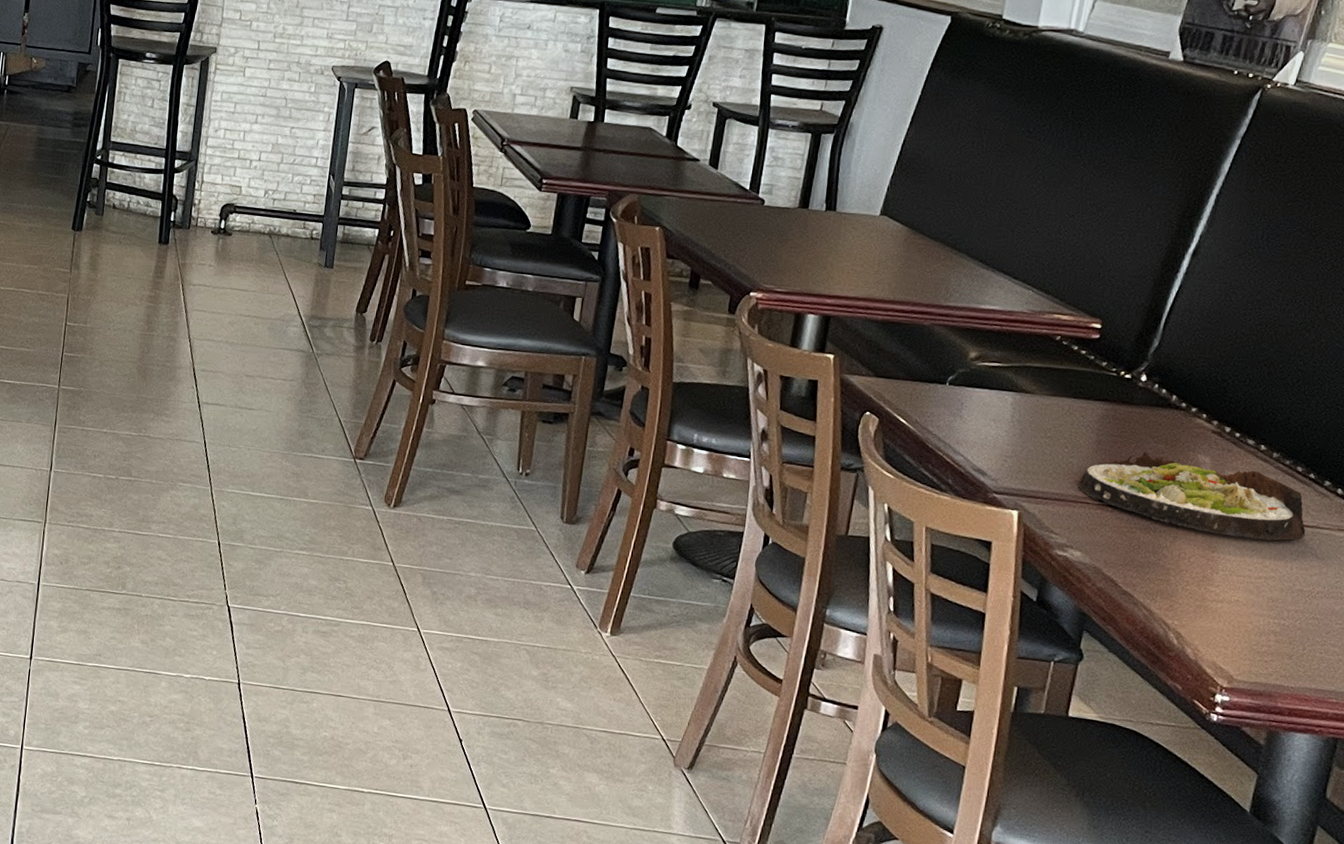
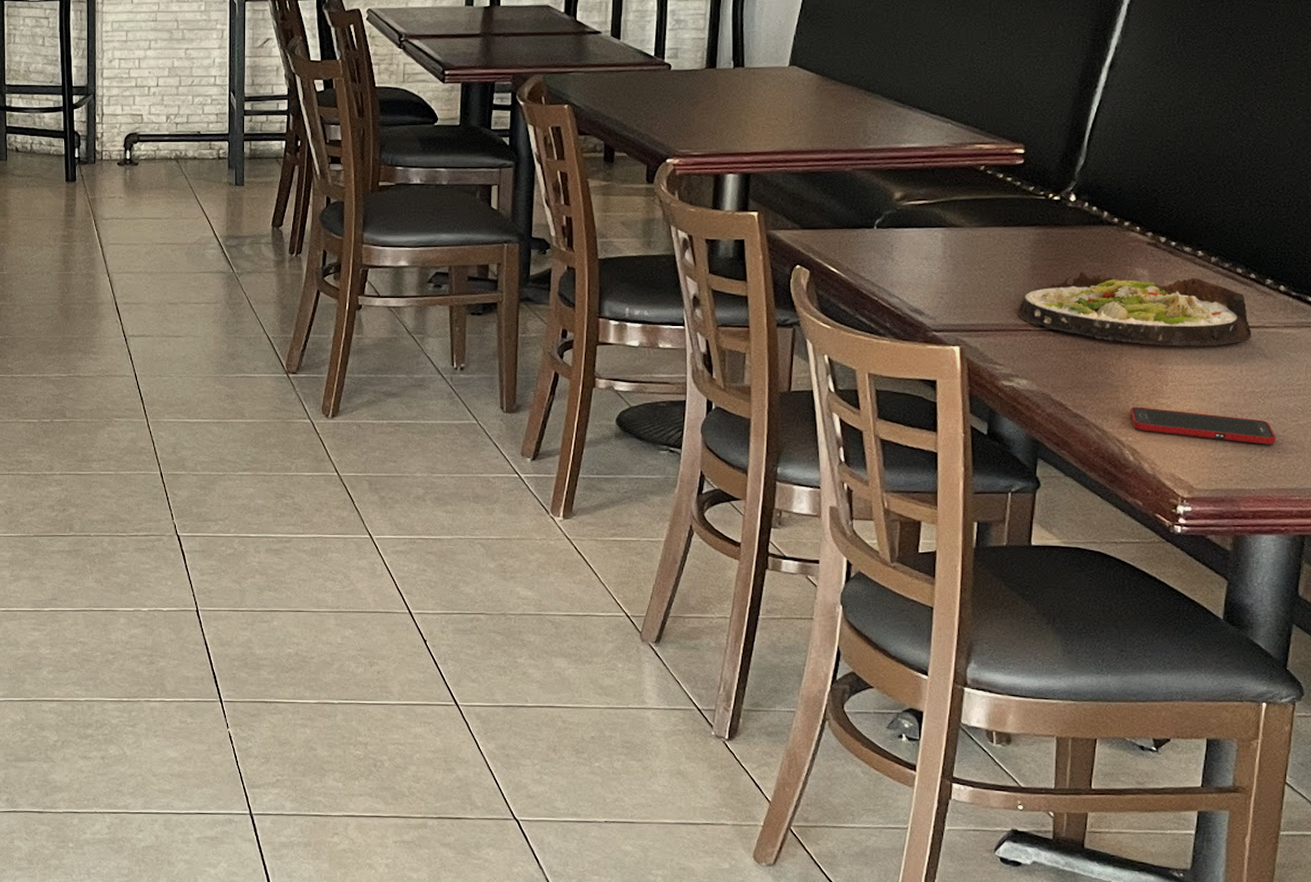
cell phone: none [1178,591,1320,645] -> present [1129,407,1277,445]

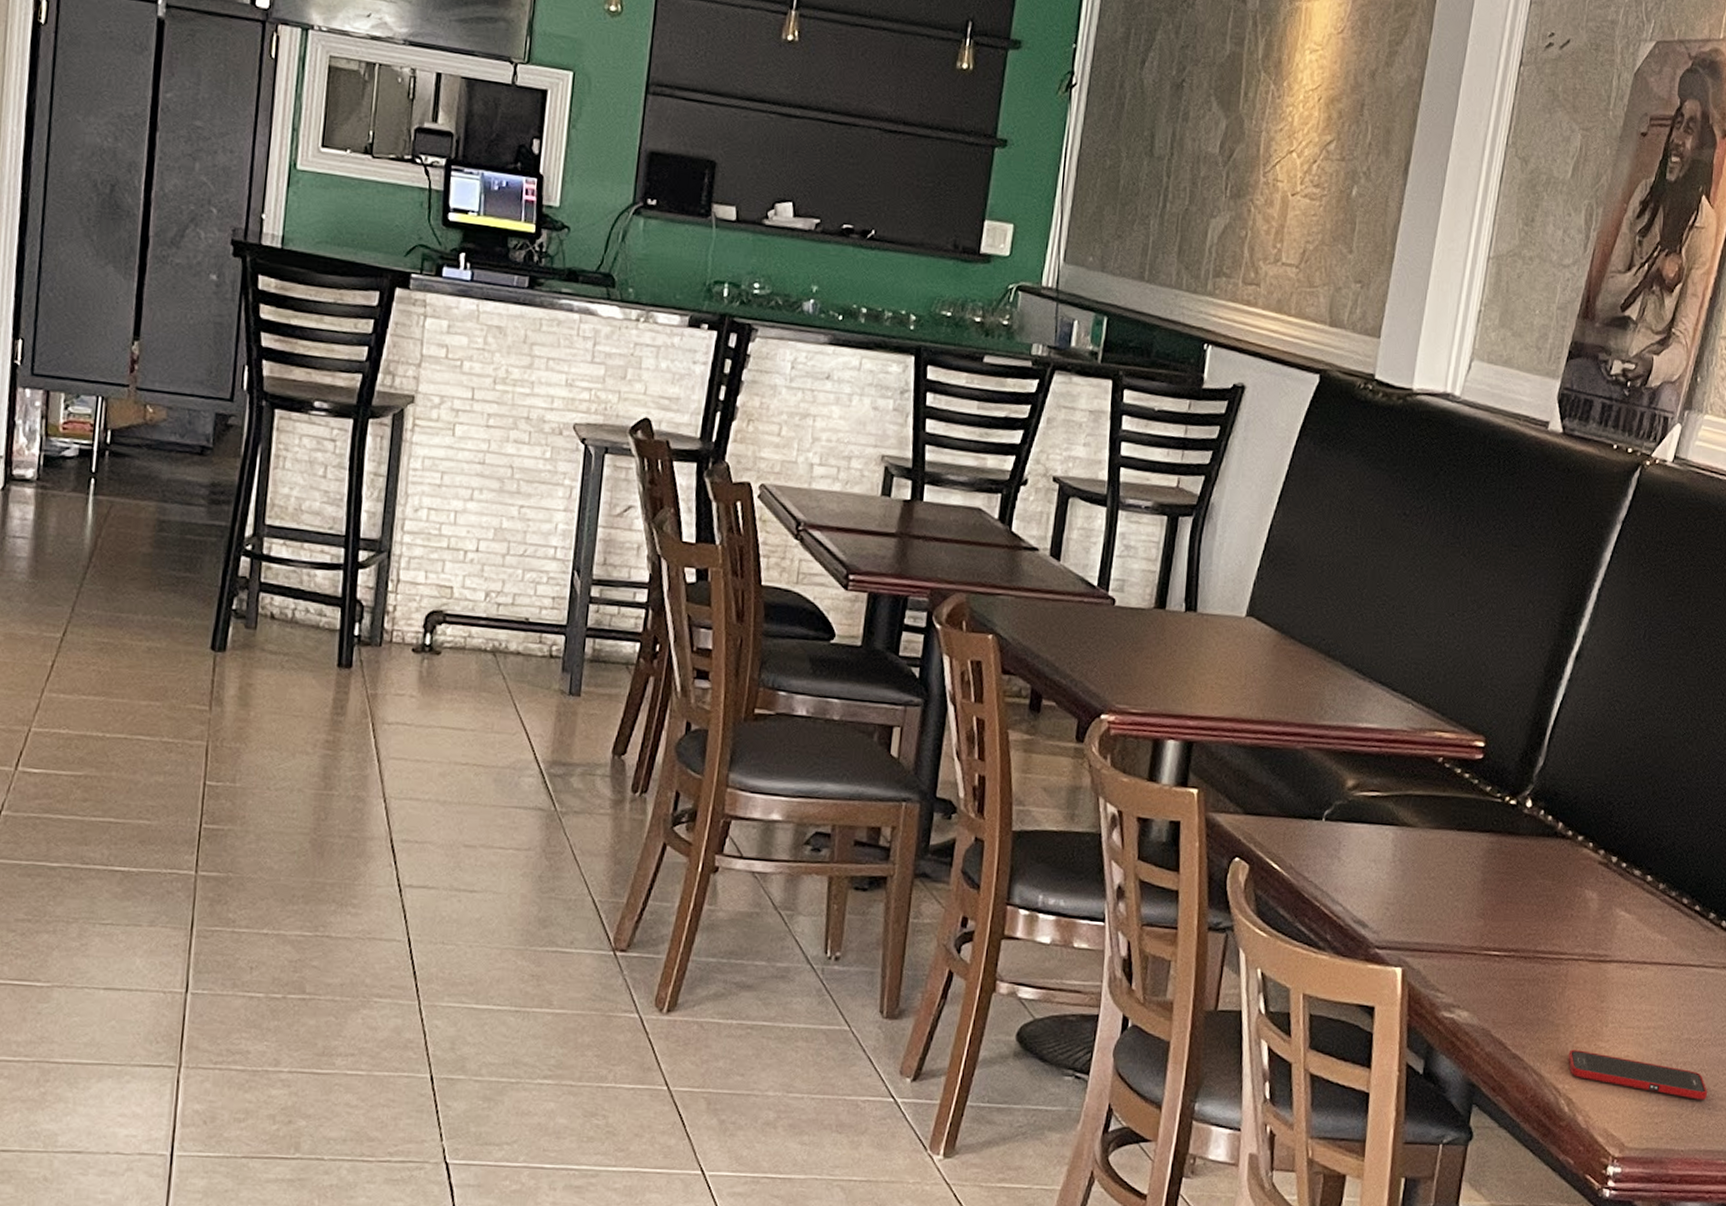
salad plate: present [1016,270,1252,346] -> none [1462,888,1692,984]

